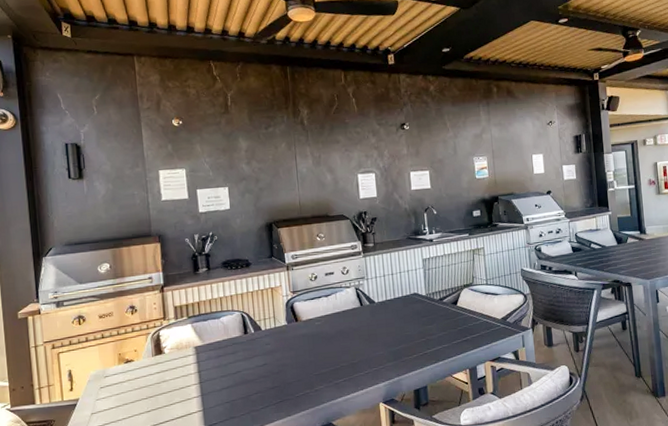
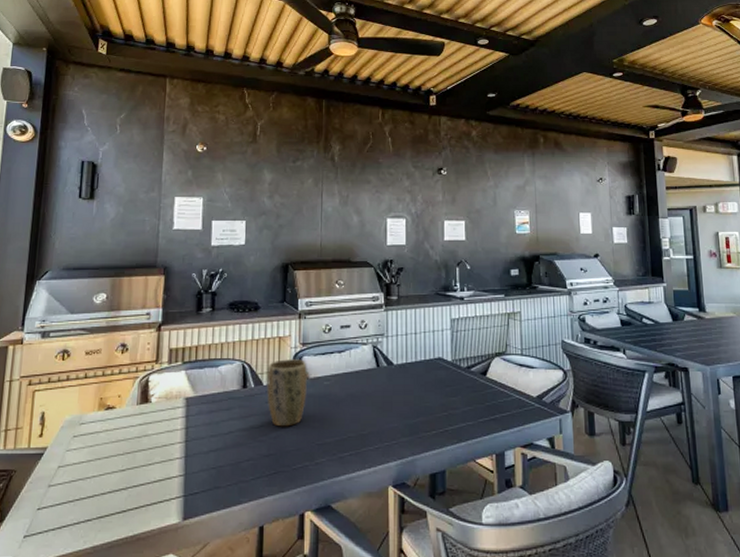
plant pot: none [264,305,301,364] -> present [267,359,307,427]

